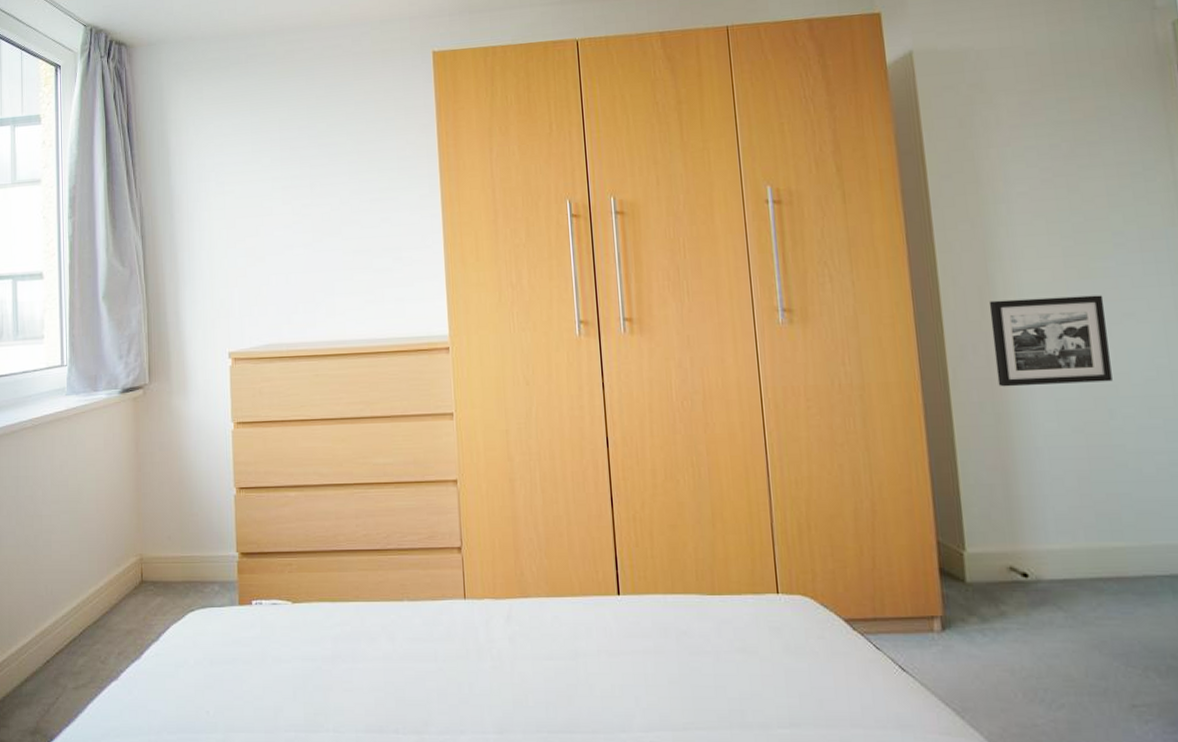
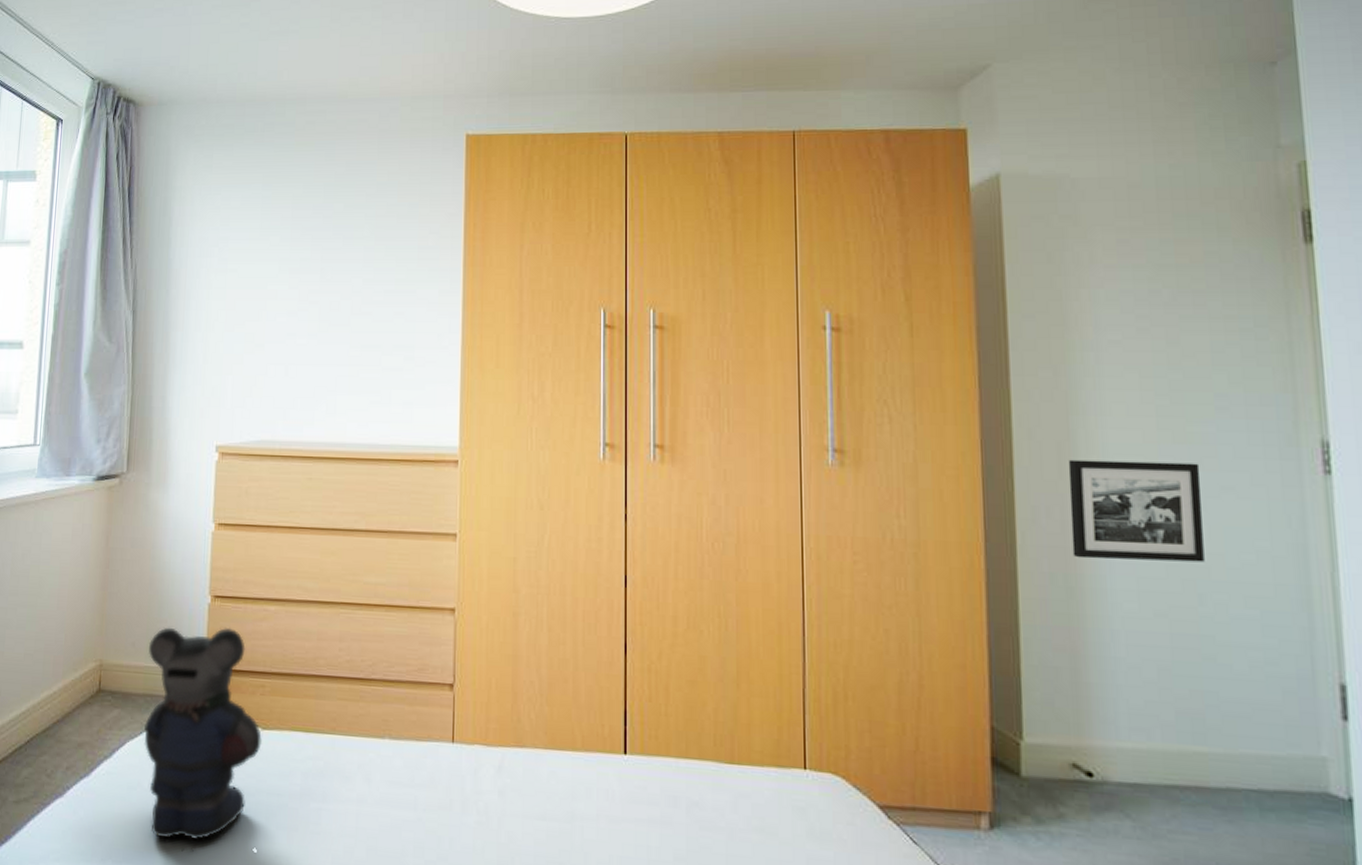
bear: none [184,514,293,718] -> present [144,627,262,852]

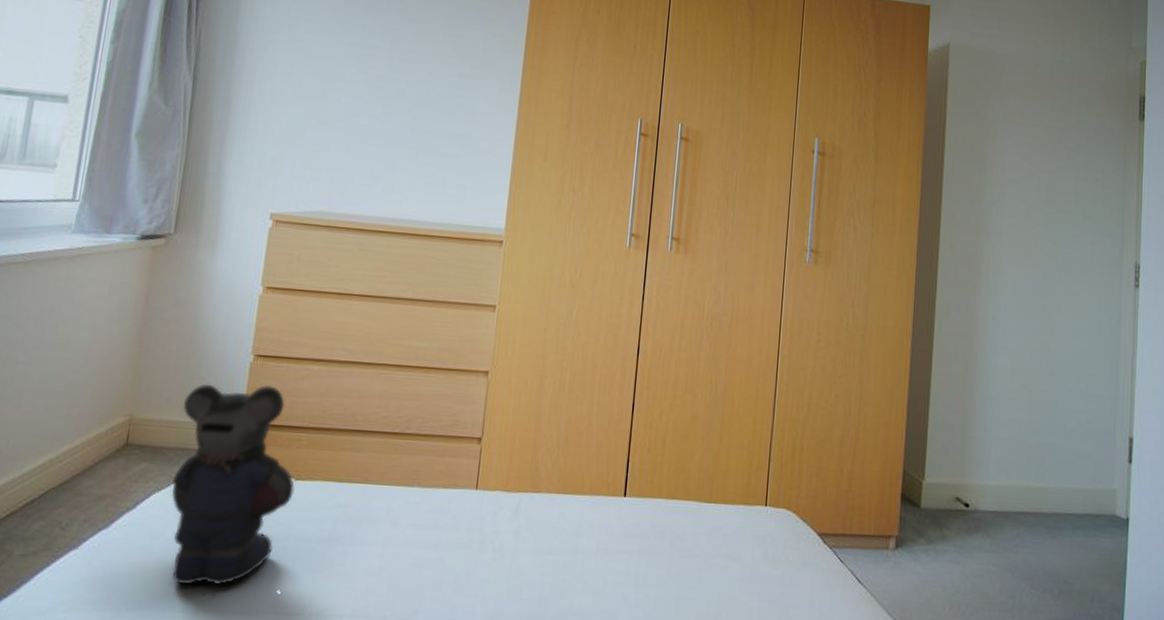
picture frame: present [1068,459,1205,563] -> none [971,268,1060,348]

